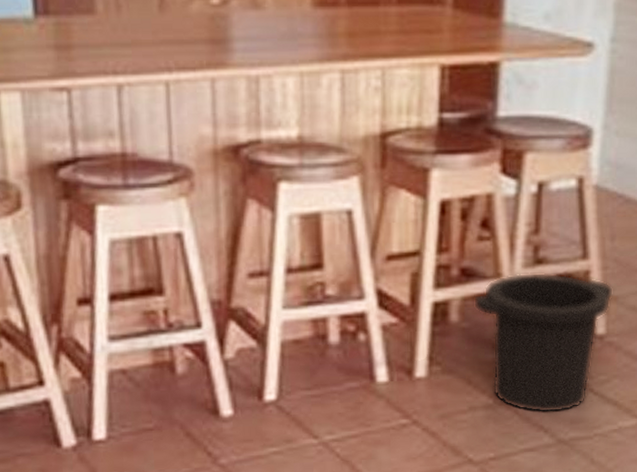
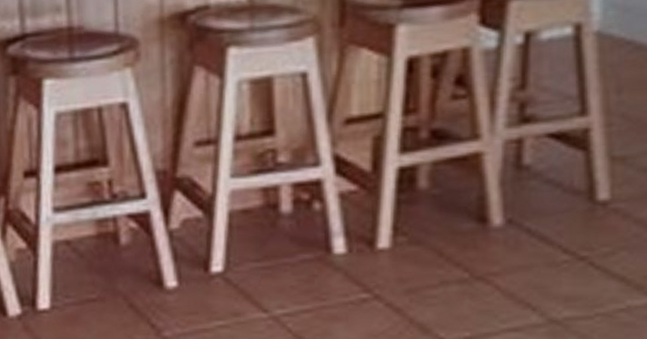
trash can: present [473,272,614,414] -> none [445,132,621,289]

